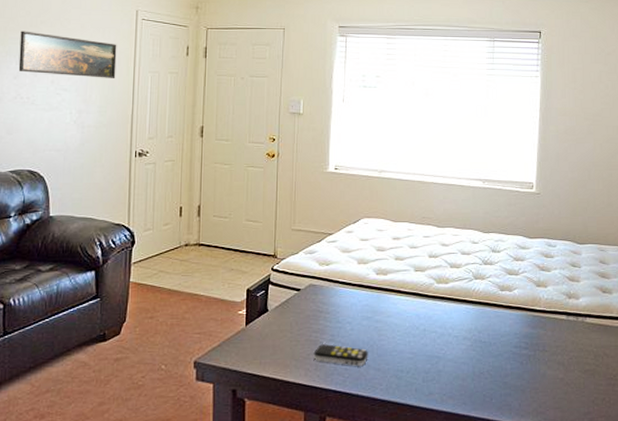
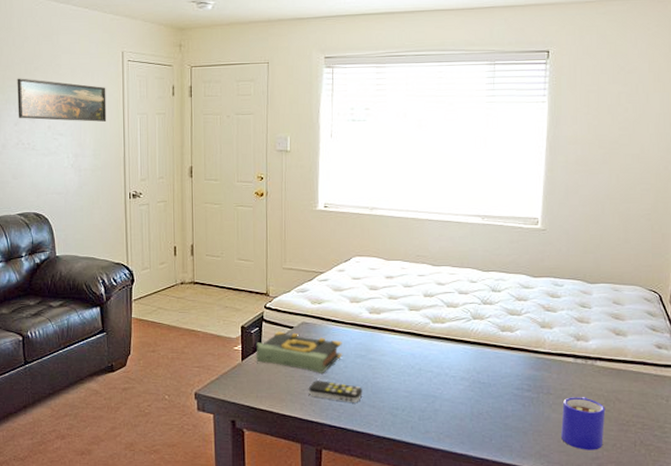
book: none [260,294,349,337] -> present [256,331,343,373]
mug: none [555,353,595,406] -> present [560,397,606,450]

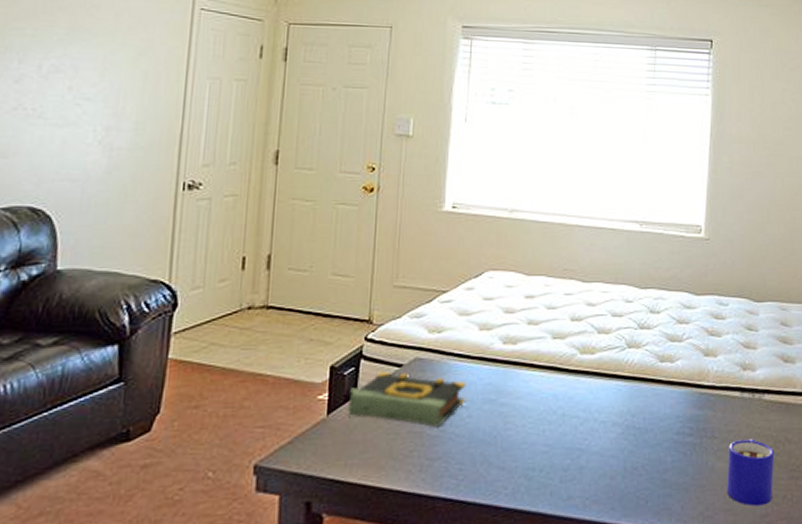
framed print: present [17,78,107,122] -> none [21,19,165,85]
remote control: present [308,381,363,402] -> none [417,436,490,465]

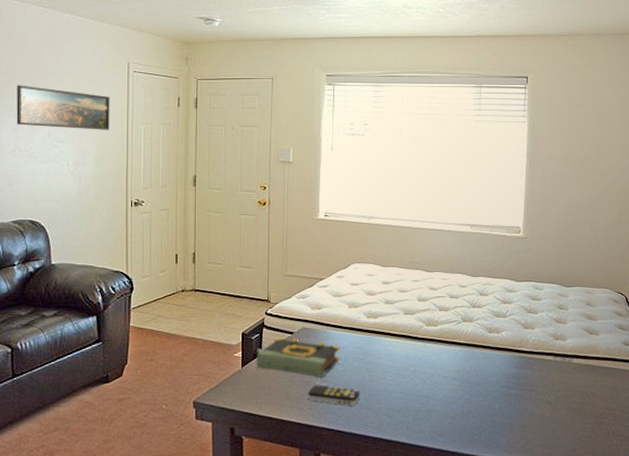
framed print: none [21,19,165,85] -> present [16,85,110,130]
remote control: none [417,436,490,465] -> present [307,385,360,405]
mug: present [726,439,775,506] -> none [542,392,582,443]

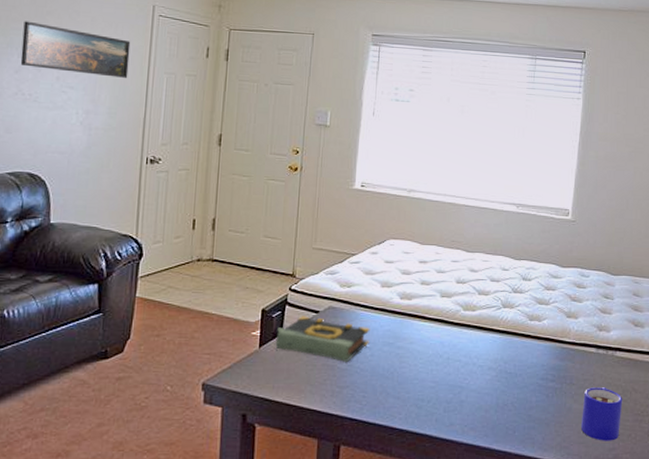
remote control: present [307,385,360,405] -> none [330,370,388,393]
mug: none [542,392,582,443] -> present [580,387,623,441]

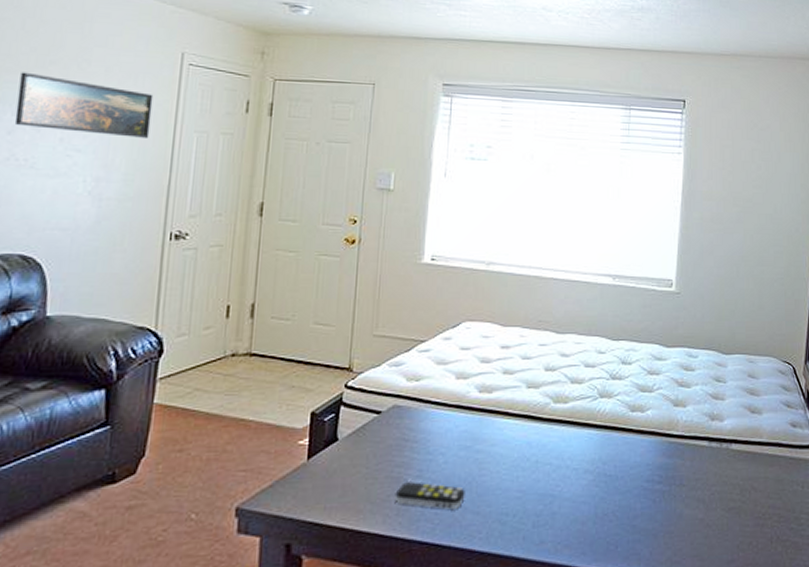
book: present [275,316,370,362] -> none [327,418,443,472]
remote control: none [330,370,388,393] -> present [394,482,465,509]
mug: present [580,387,623,441] -> none [693,487,741,552]

